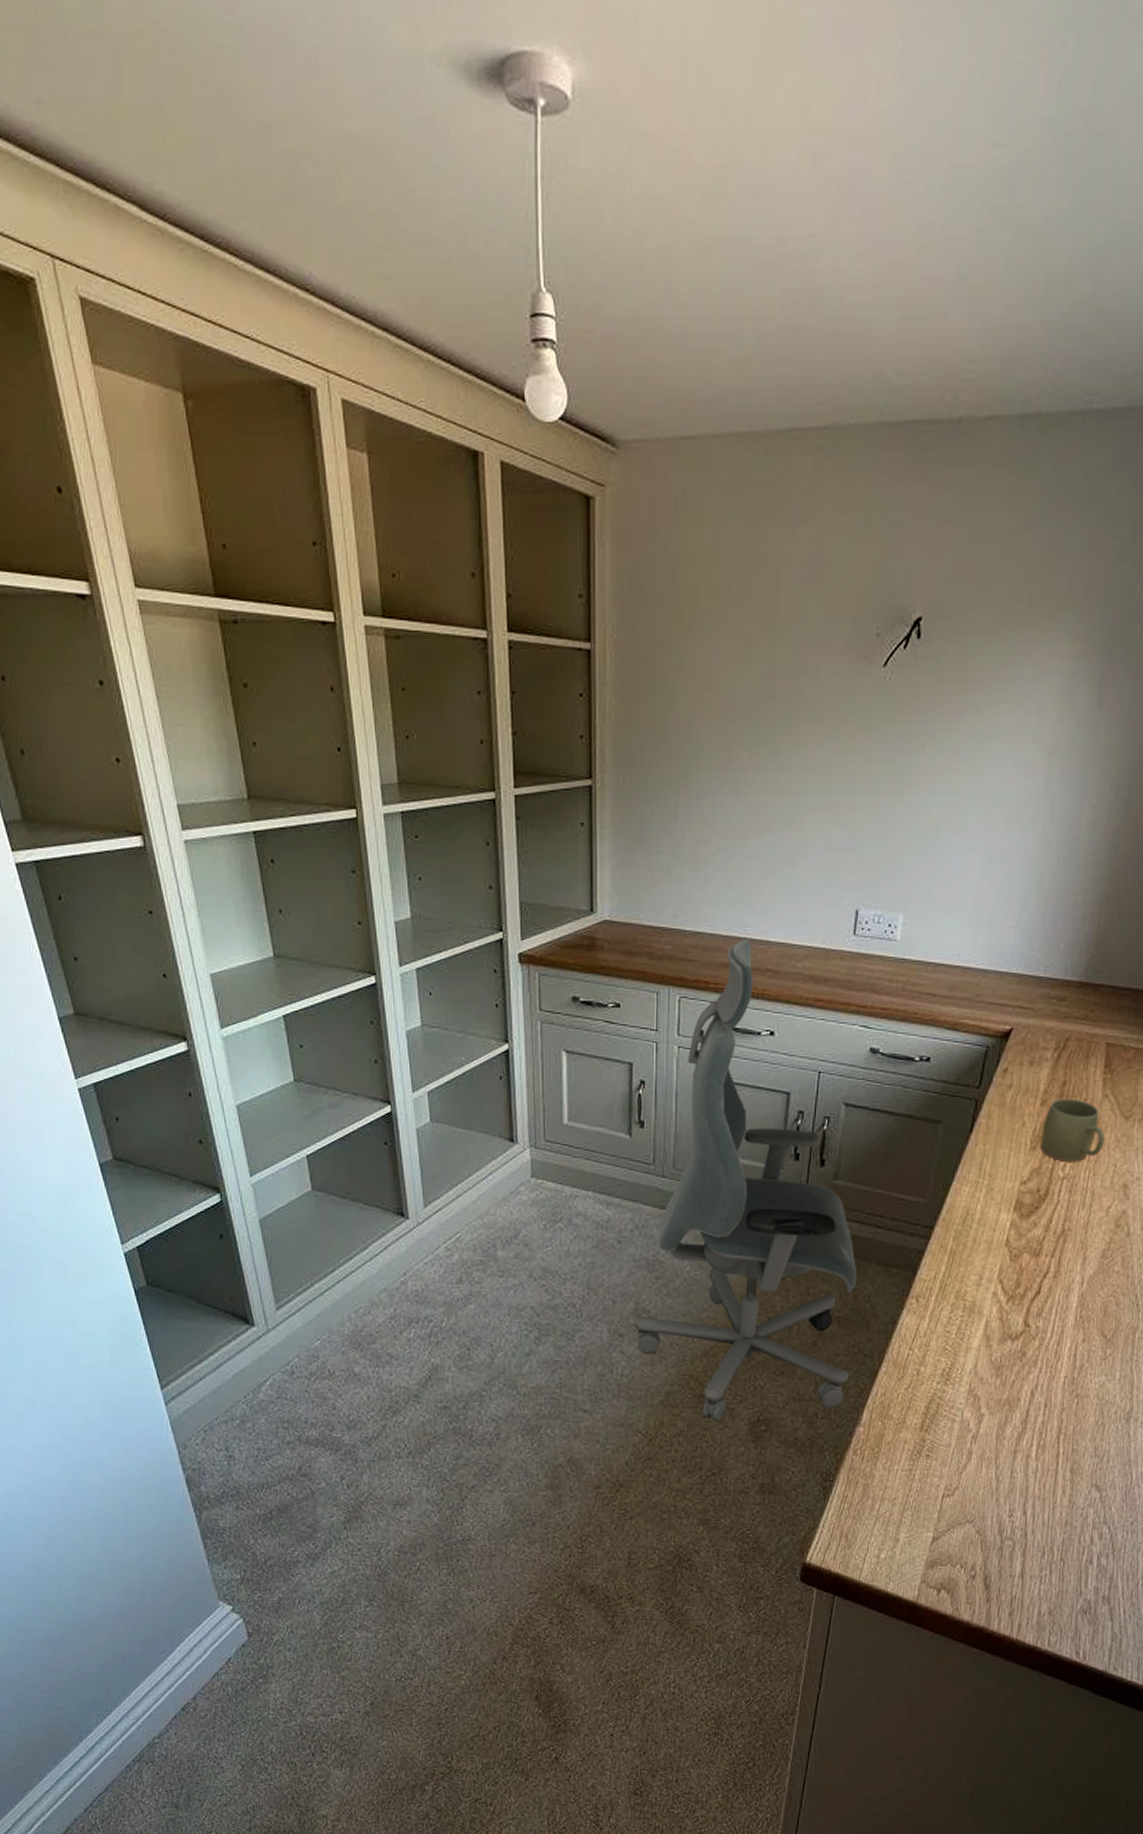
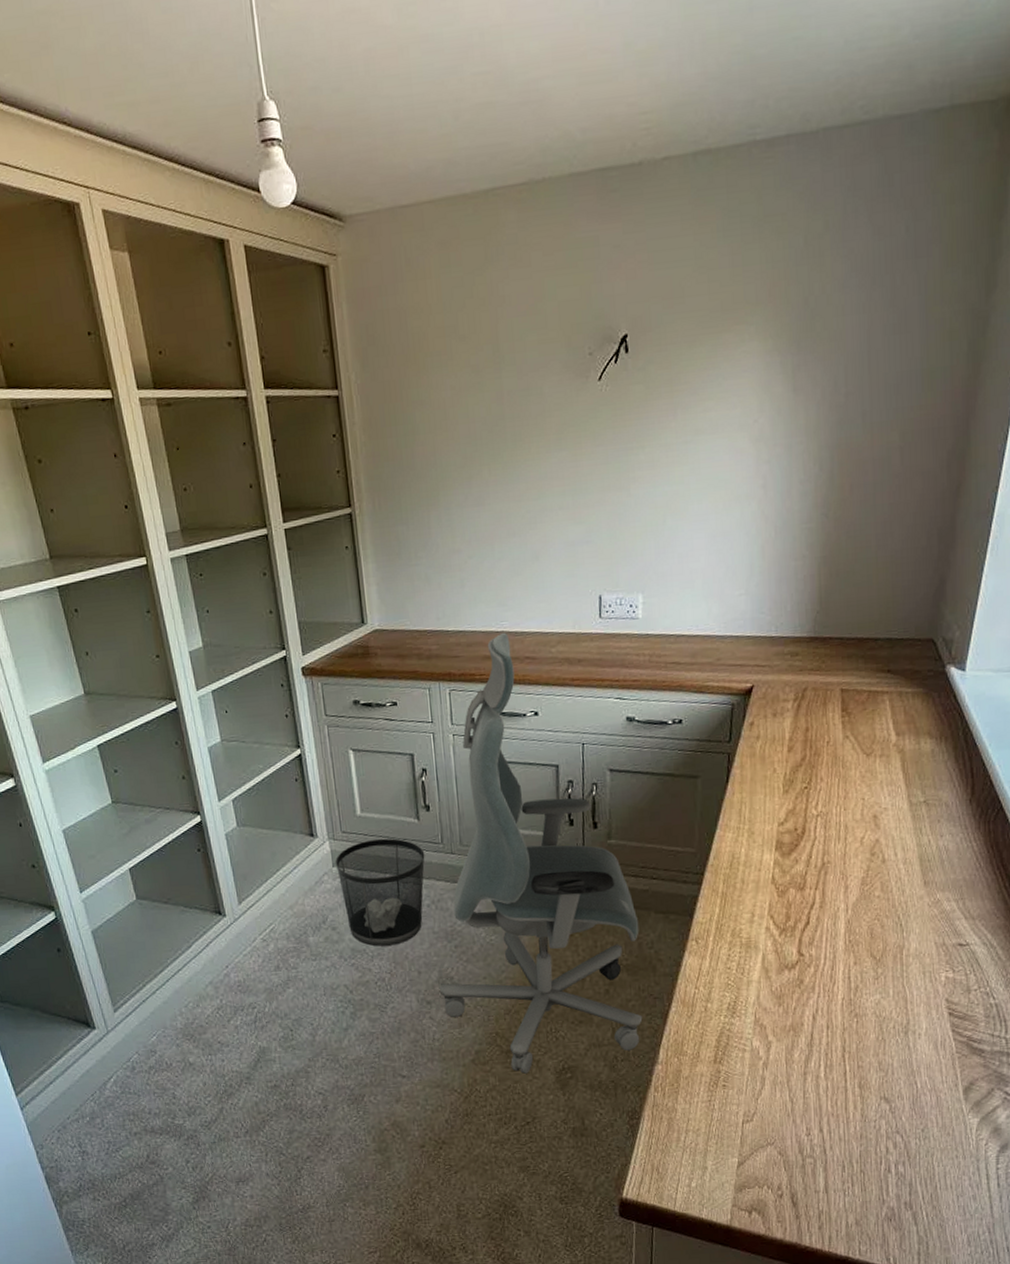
waste bin: none [535,1152,633,1270] -> present [336,838,425,946]
mug: present [1040,1098,1105,1162] -> none [792,742,851,801]

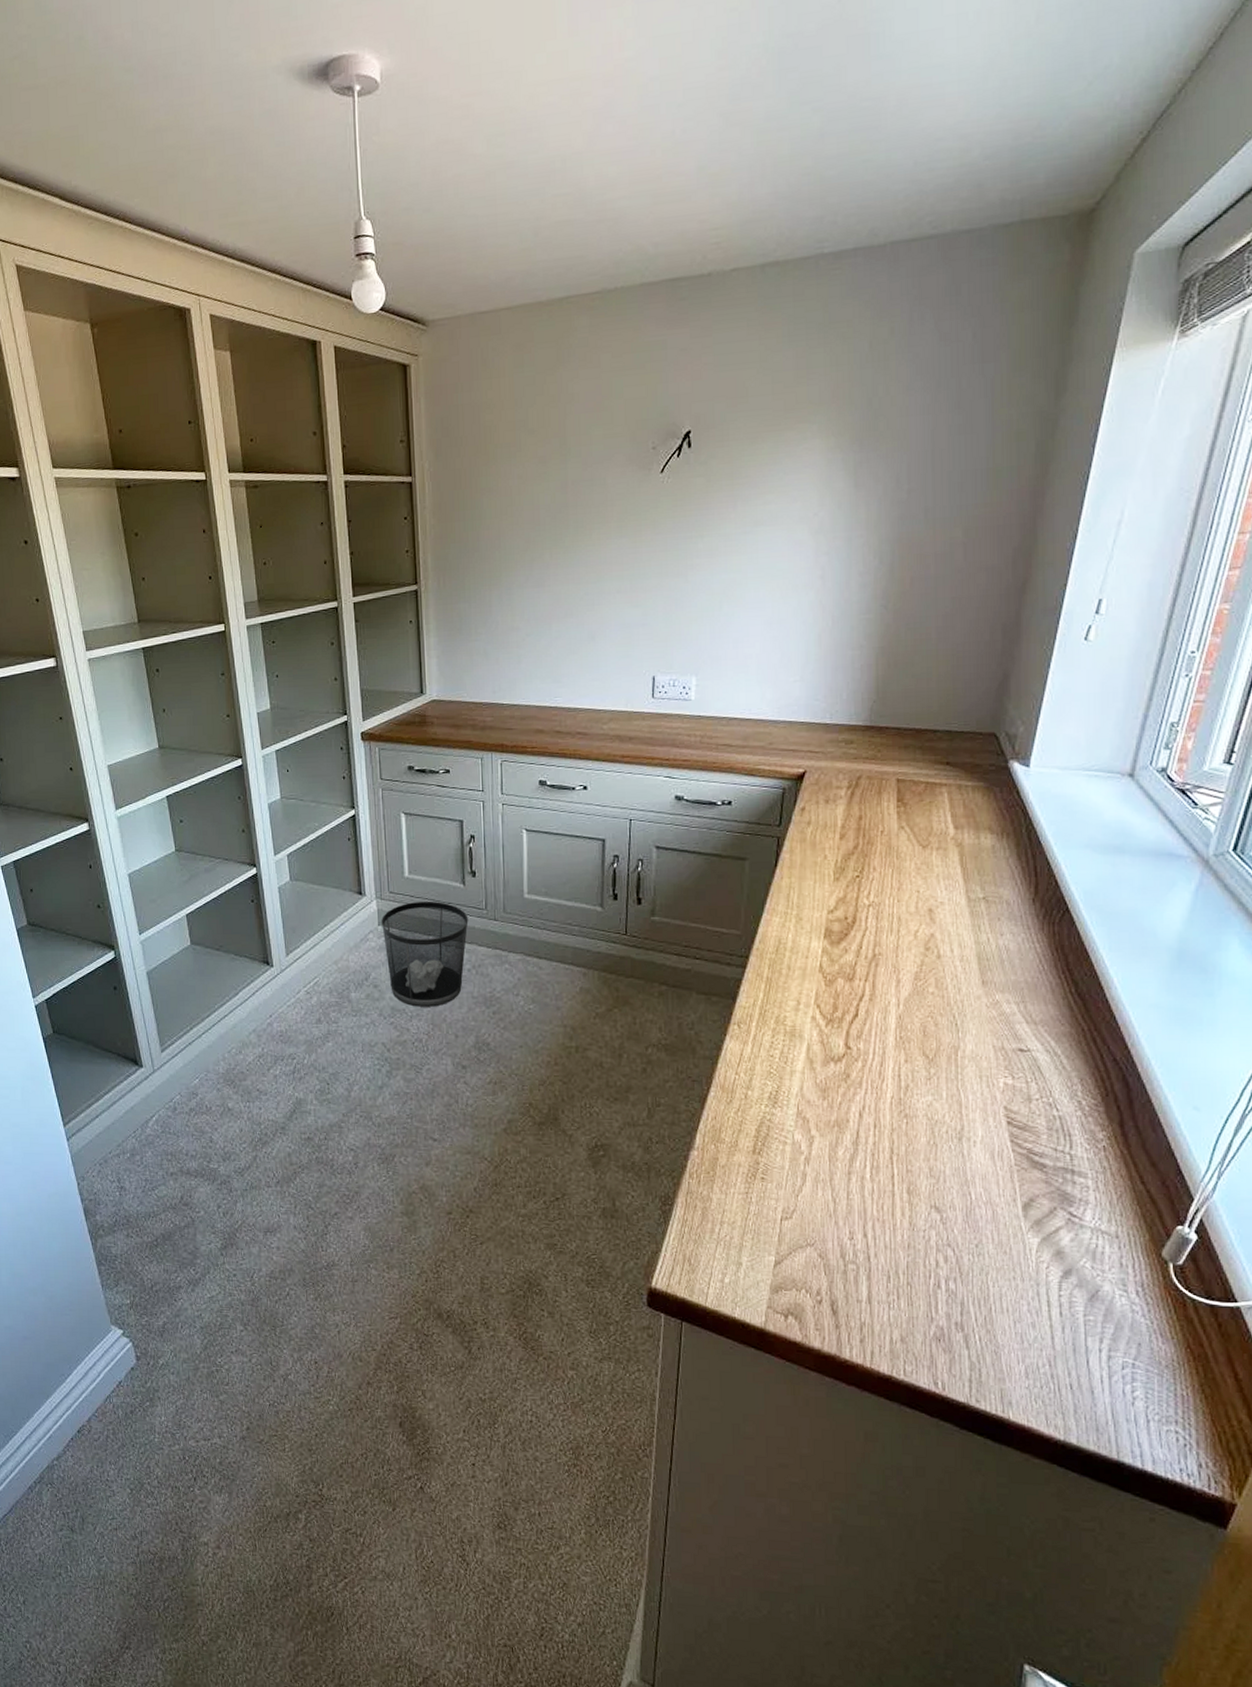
office chair: present [440,632,643,1074] -> none [476,707,680,1148]

